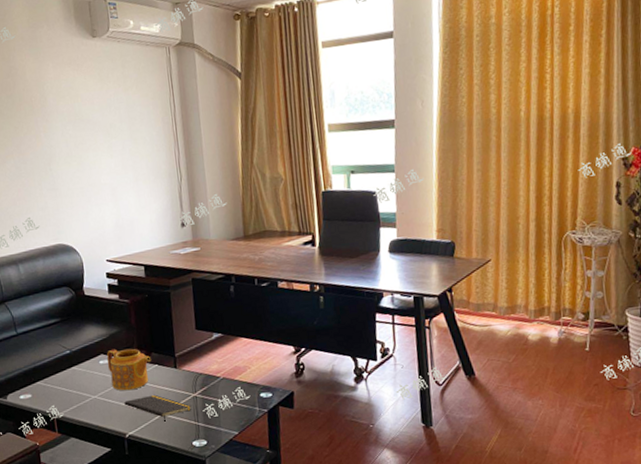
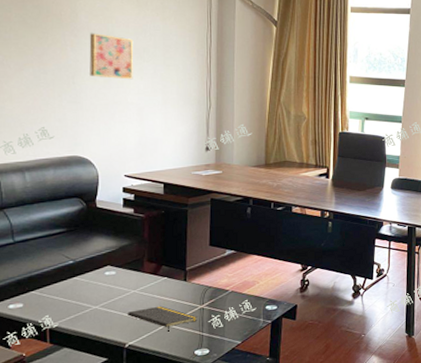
wall art: none [59,115,104,161] -> present [89,33,134,80]
teapot: present [107,348,152,391] -> none [113,261,161,302]

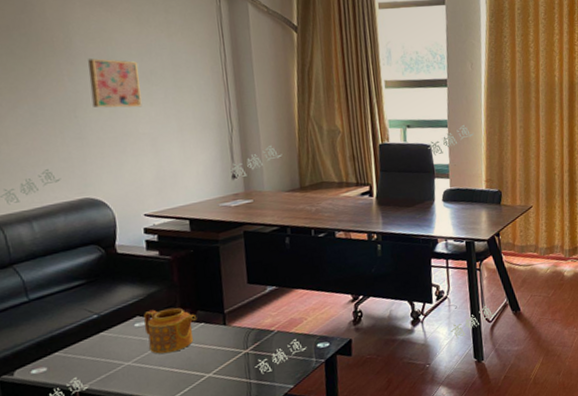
teapot: none [113,261,161,302] -> present [143,307,197,354]
notepad: present [128,305,198,332] -> none [164,354,243,383]

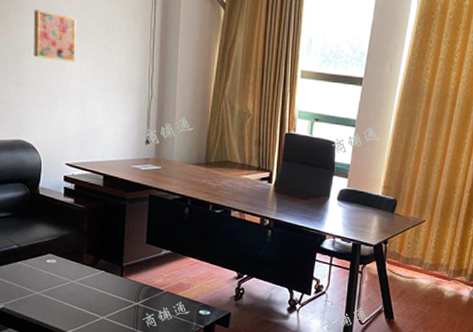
teapot: present [143,307,197,354] -> none [54,250,99,292]

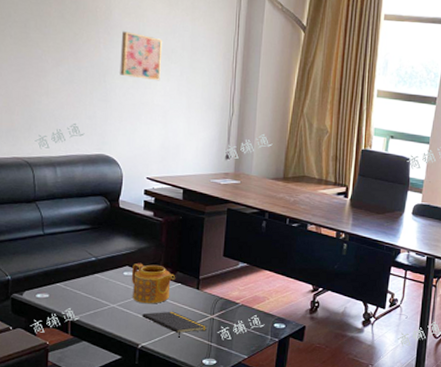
teapot: none [54,250,99,292] -> present [131,262,176,304]
notepad: none [67,298,133,325] -> present [142,311,207,338]

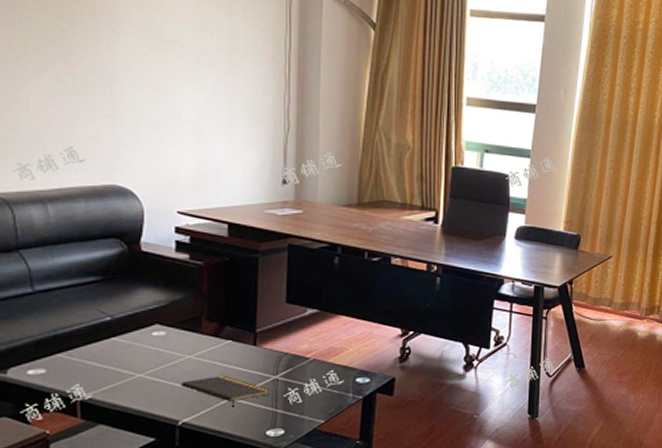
wall art: present [120,31,163,81] -> none [131,28,190,91]
teapot: present [131,262,176,304] -> none [163,318,225,370]

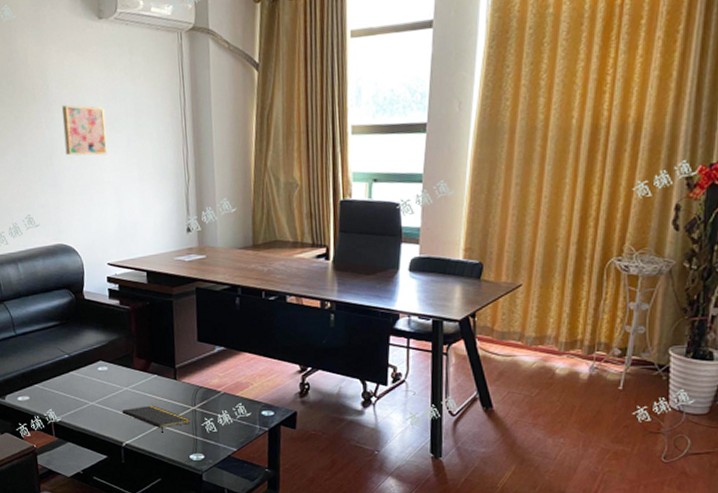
wall art: none [131,28,190,91] -> present [62,105,108,156]

